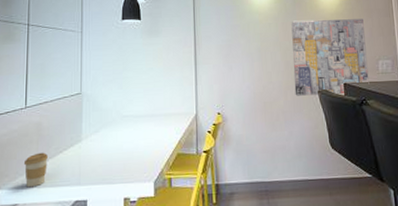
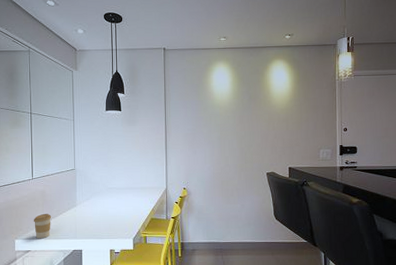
wall art: present [291,19,370,96] -> none [247,114,311,177]

